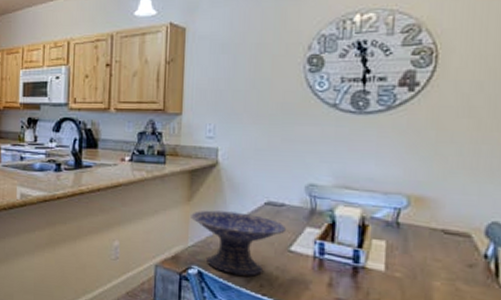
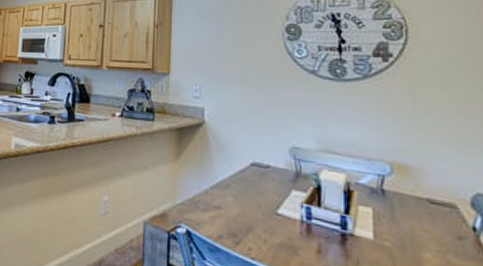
decorative bowl: present [191,210,286,276] -> none [179,168,272,239]

